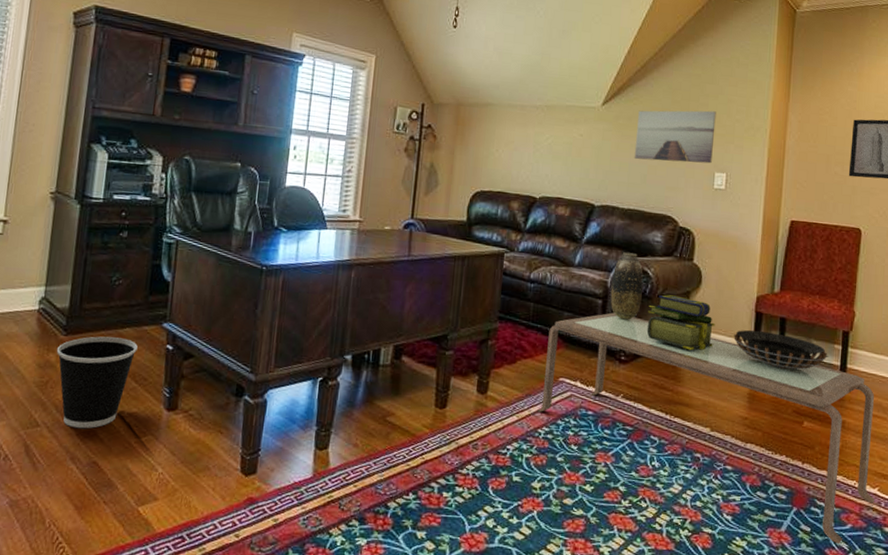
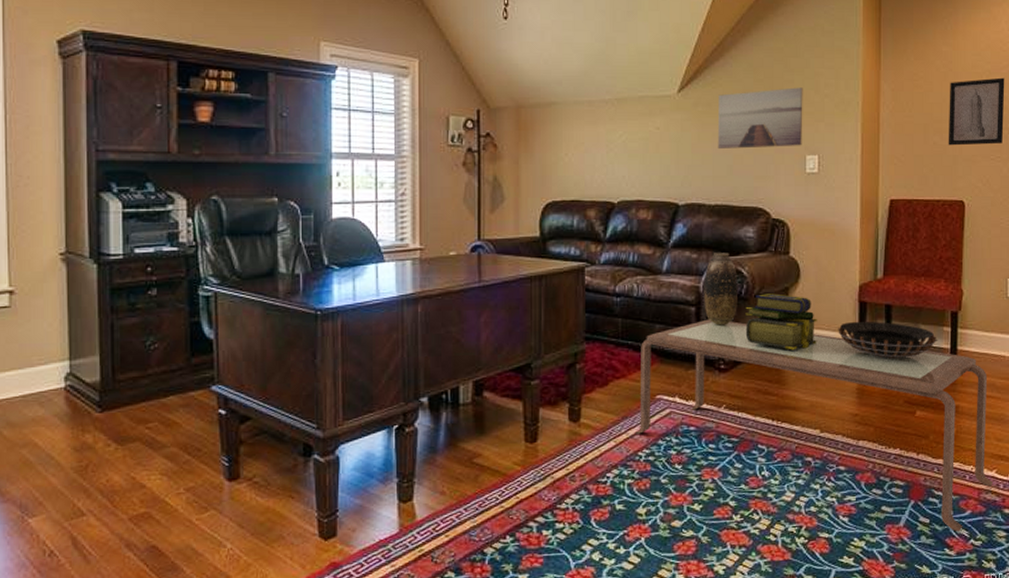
wastebasket: present [56,336,138,429] -> none [92,408,185,513]

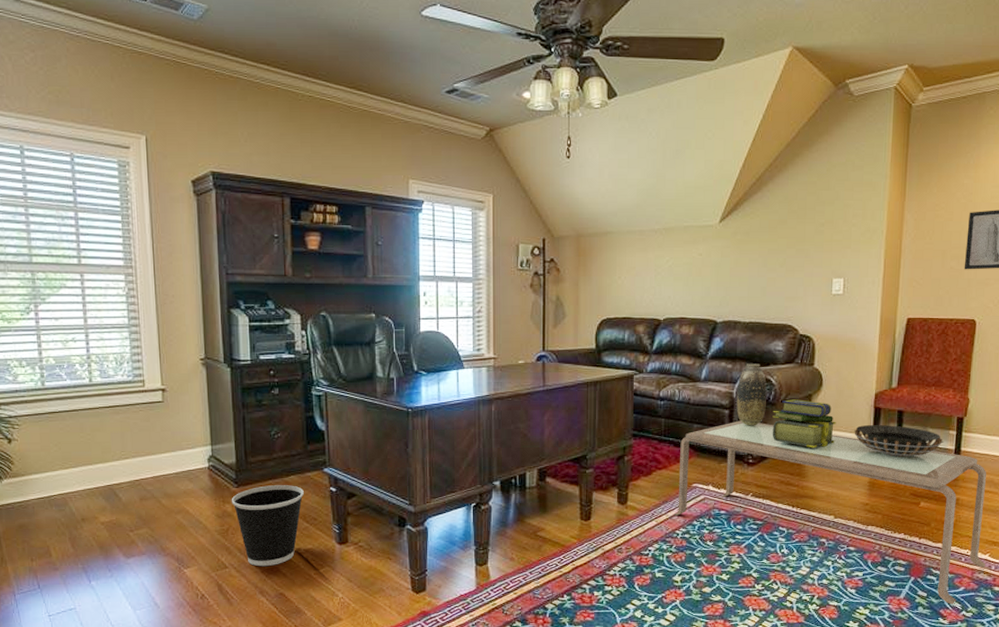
wastebasket: none [92,408,185,513] -> present [231,485,304,567]
wall art: present [717,87,803,149] -> none [753,217,833,273]

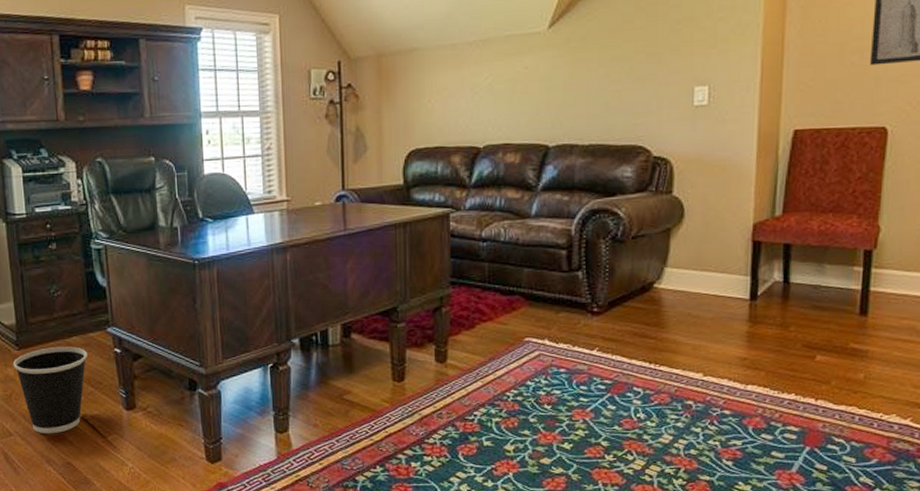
coffee table: present [673,420,987,605] -> none [502,262,906,481]
vase: present [736,364,767,426] -> none [576,194,613,269]
stack of books: present [772,399,837,448] -> none [621,235,703,293]
decorative bowl: present [854,424,944,457] -> none [726,261,847,301]

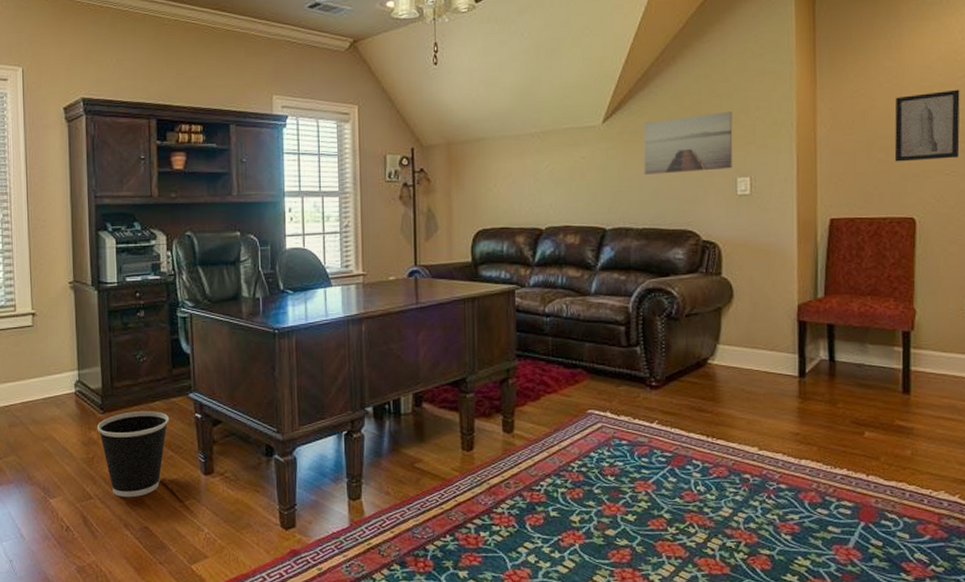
wall art: none [592,12,692,85] -> present [643,111,733,174]

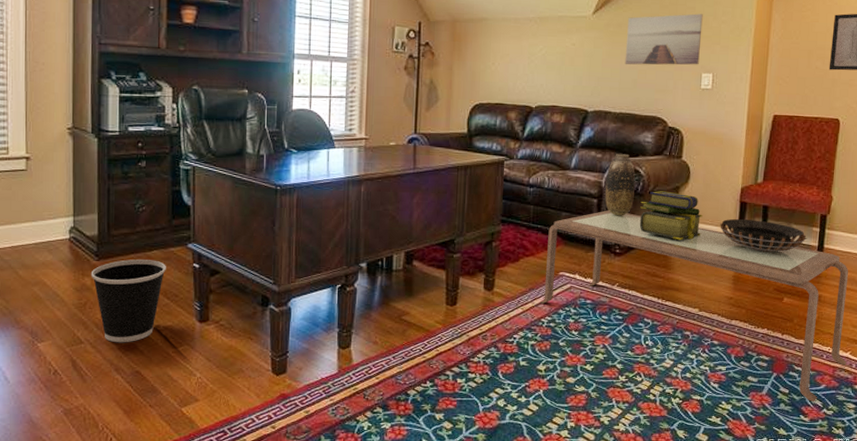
coffee table: none [567,338,956,557] -> present [539,210,849,402]
vase: none [633,274,668,344] -> present [605,154,635,216]
stack of books: none [676,313,753,369] -> present [639,191,703,241]
decorative bowl: none [775,340,889,378] -> present [720,218,808,252]

